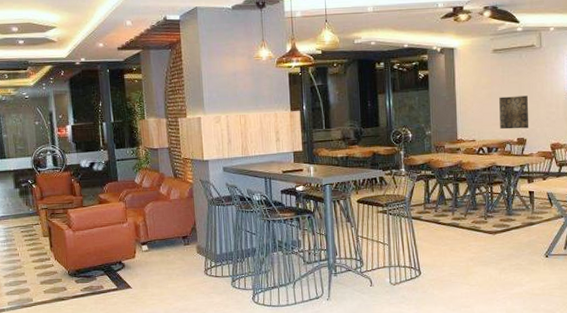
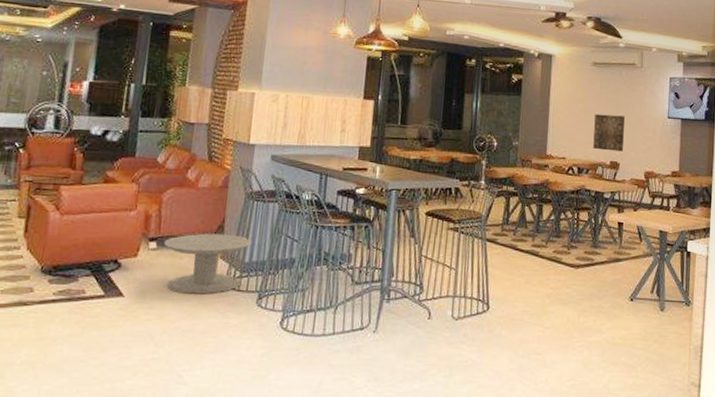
side table: none [152,234,220,282] -> present [163,233,252,295]

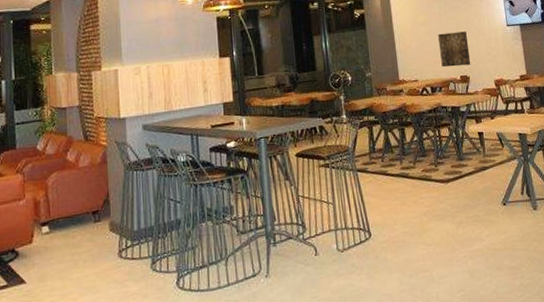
side table: present [163,233,252,295] -> none [55,206,138,271]

